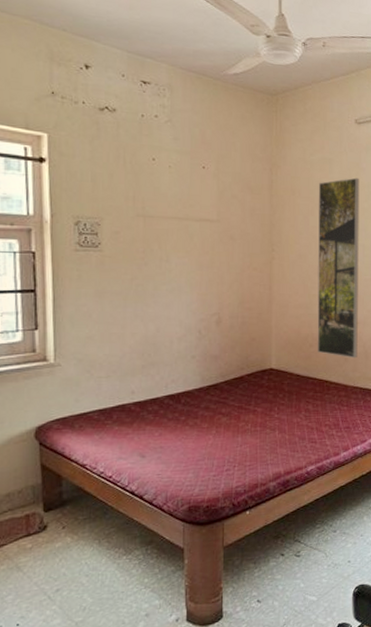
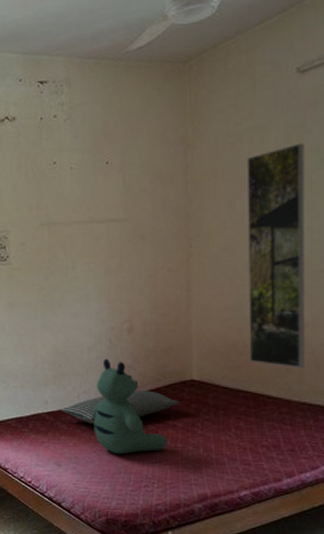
pillow: none [148,379,260,412] -> present [61,390,180,424]
bear: none [179,348,248,441] -> present [92,358,167,455]

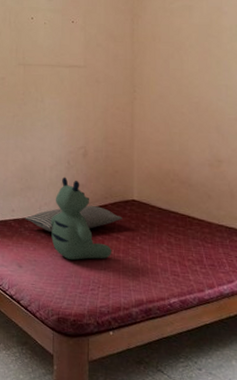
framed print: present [246,142,305,369] -> none [178,21,222,197]

